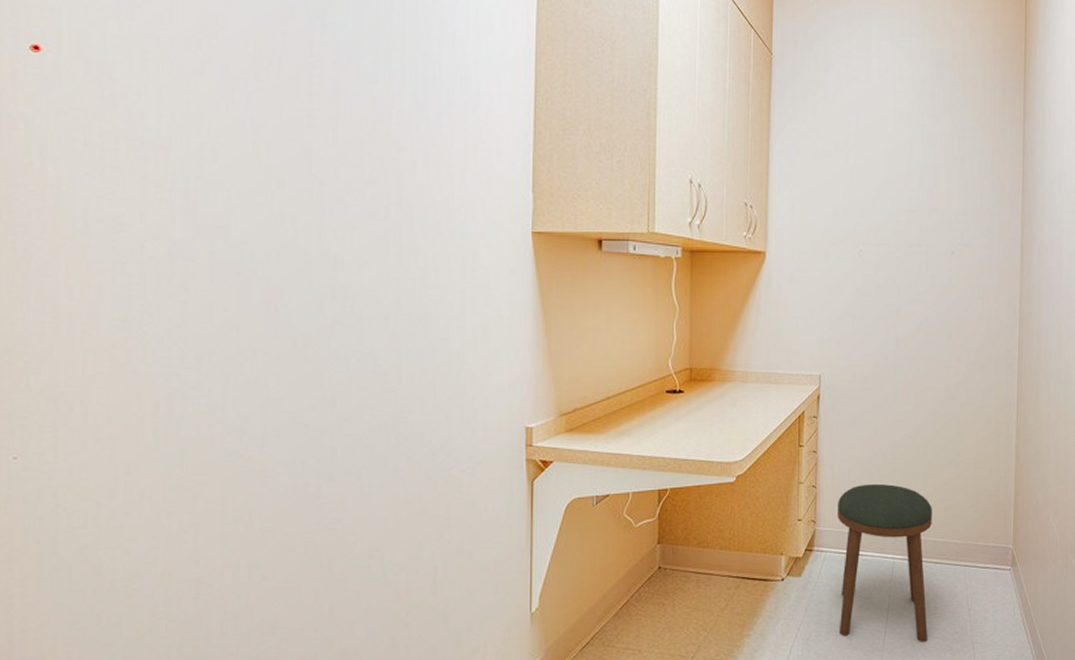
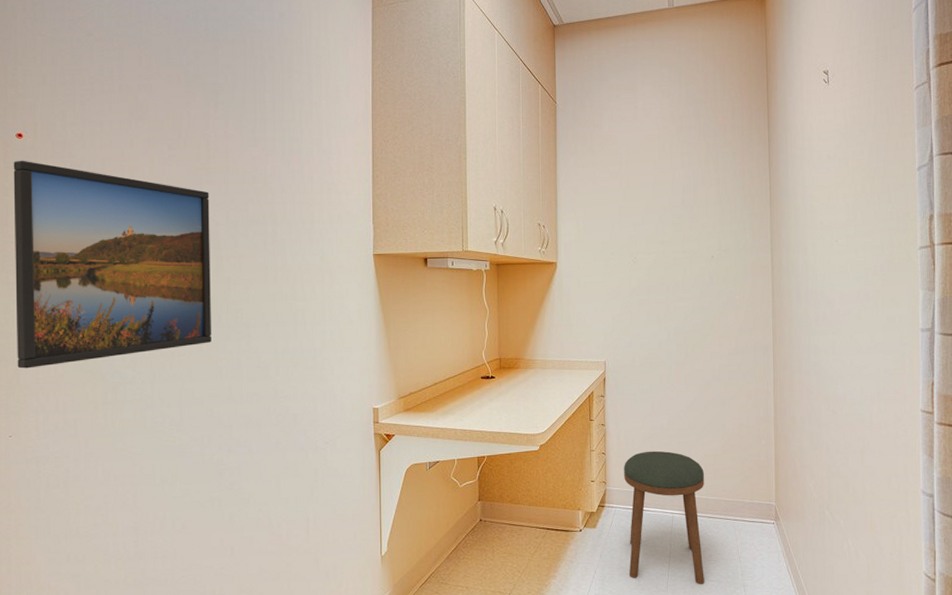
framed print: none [25,82,311,367] -> present [13,160,211,369]

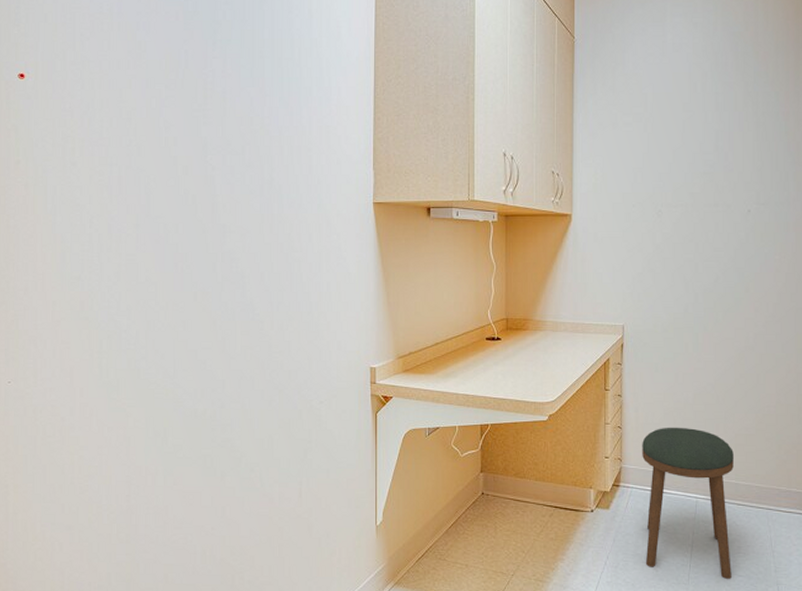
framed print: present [13,160,211,369] -> none [15,101,206,314]

